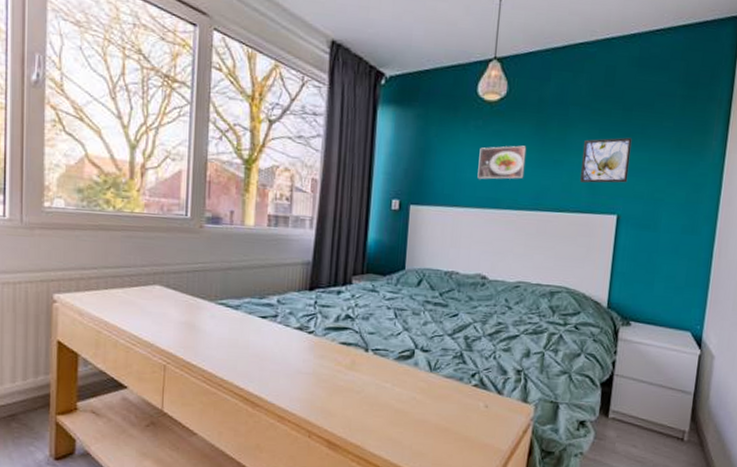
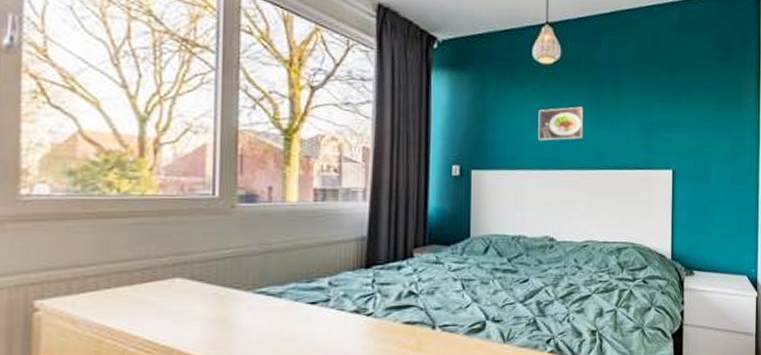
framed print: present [580,137,632,183] -> none [636,96,679,141]

